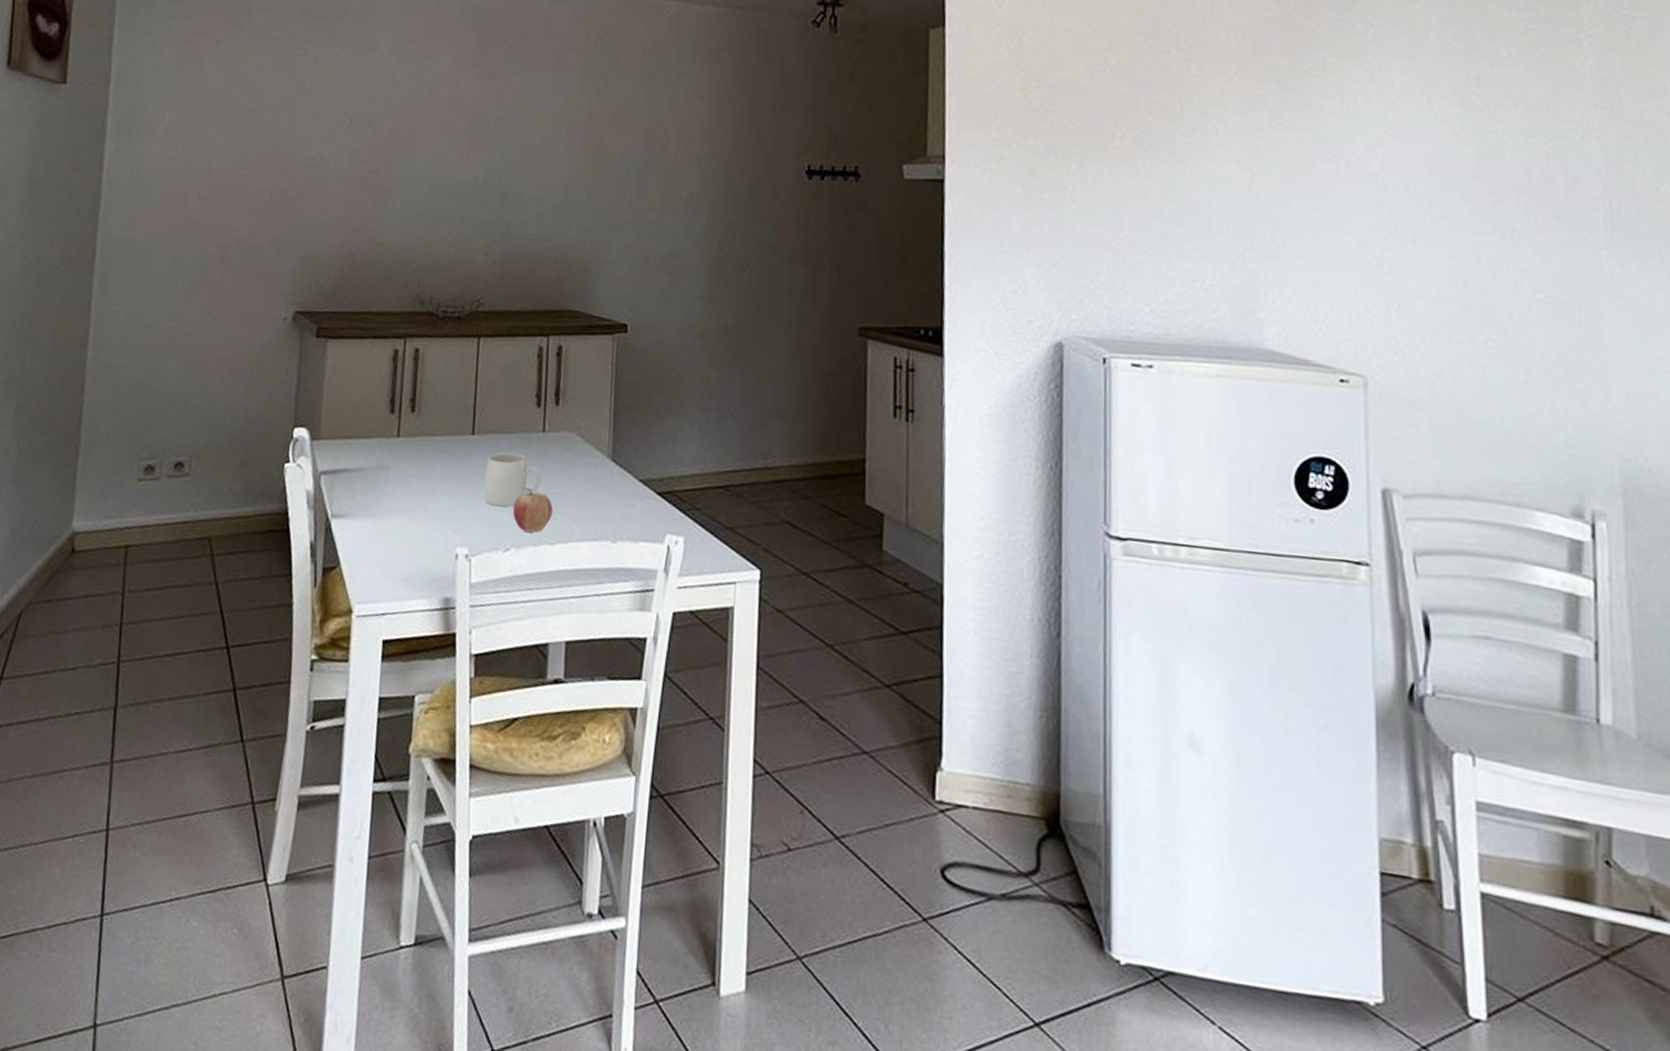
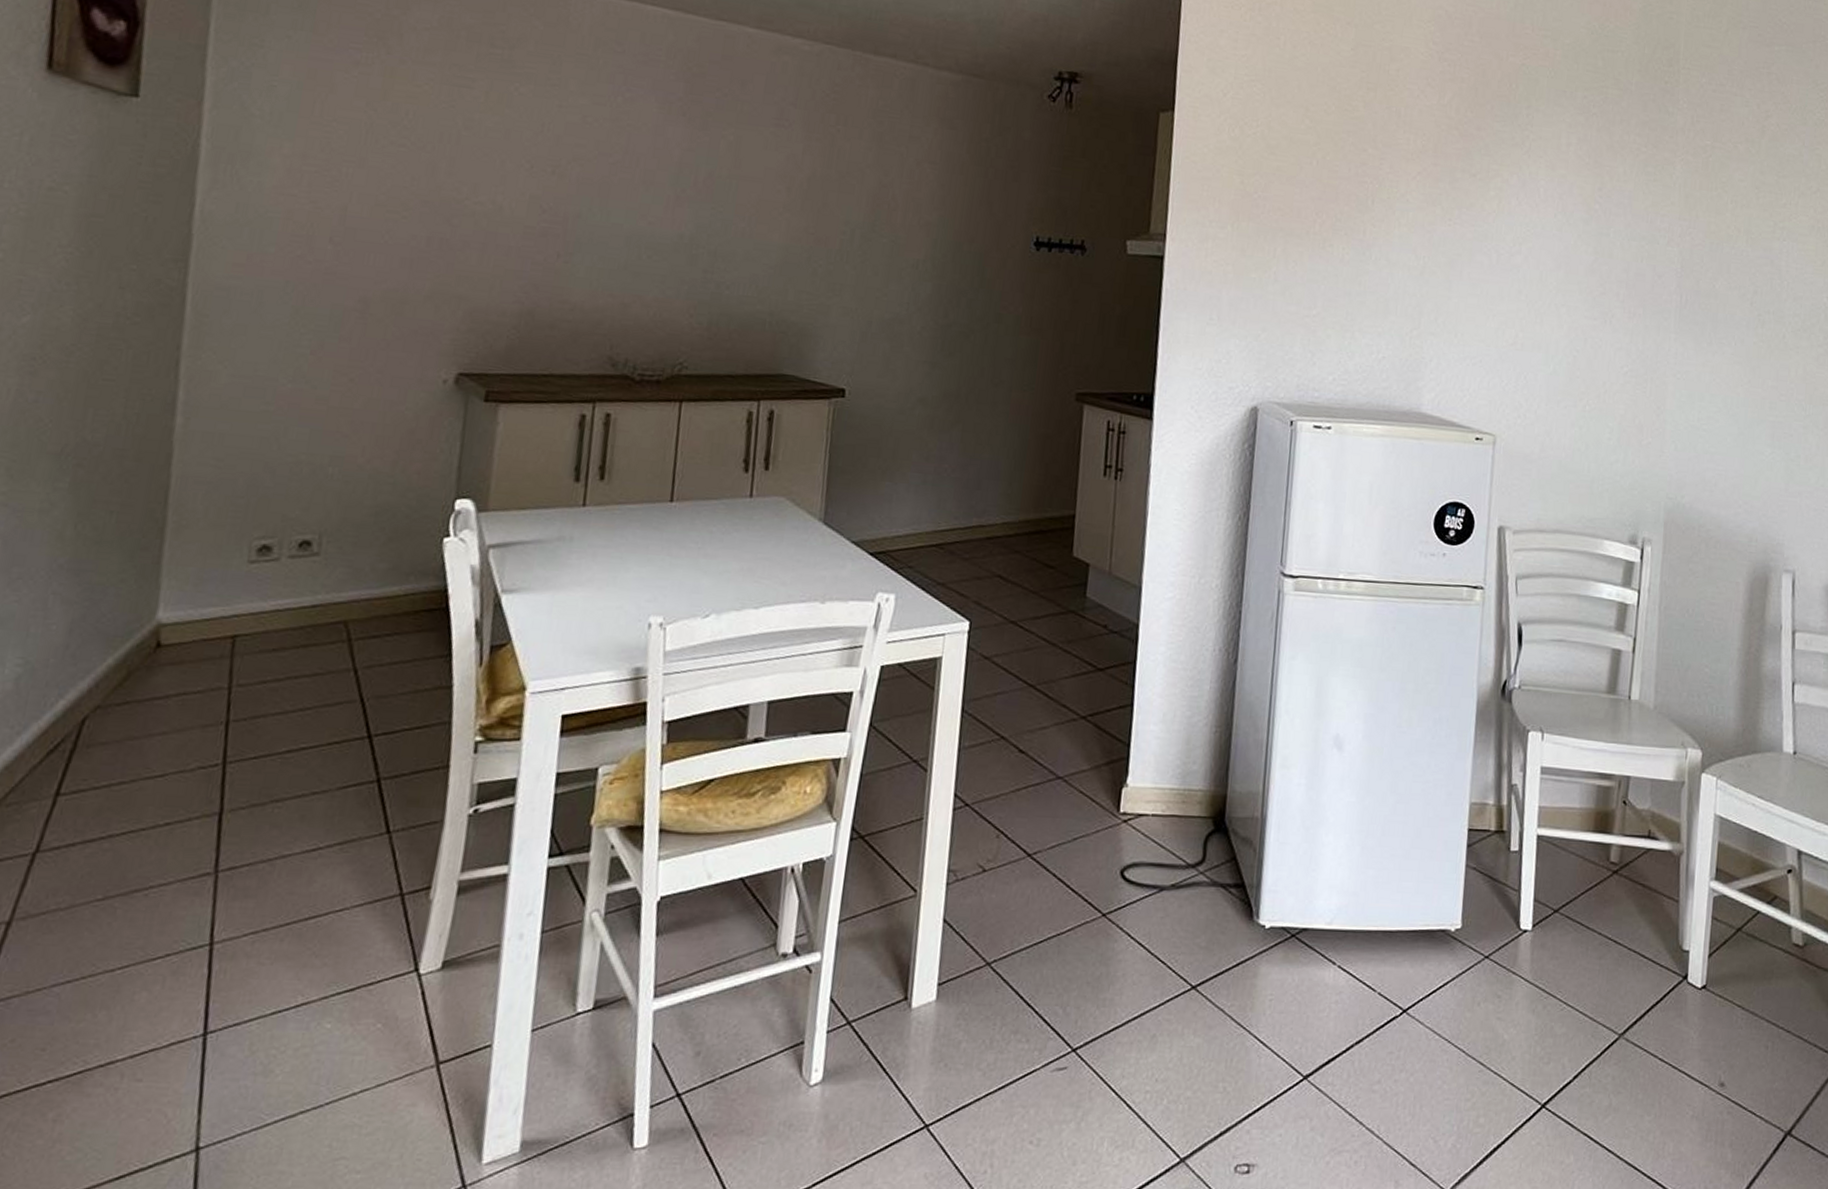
mug: present [484,452,542,508] -> none [683,518,747,574]
fruit: present [512,488,553,533] -> none [713,554,759,598]

